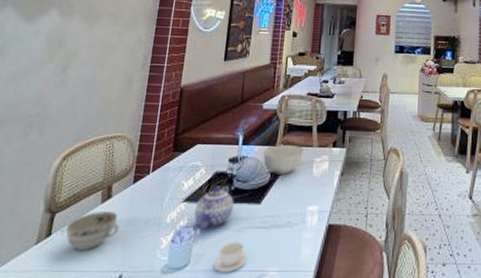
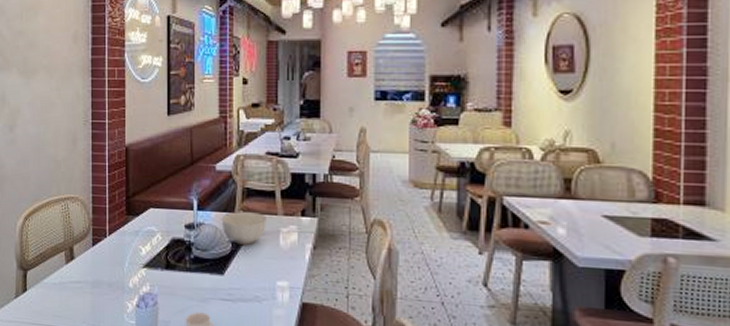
teacup: present [65,211,120,250] -> none [39,271,86,308]
teapot: present [193,184,234,229] -> none [155,252,195,298]

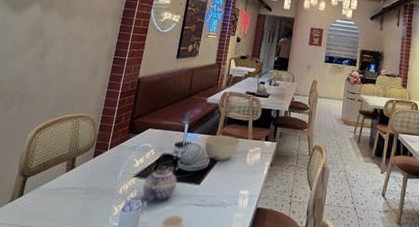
teapot: none [155,252,195,298] -> present [142,165,177,203]

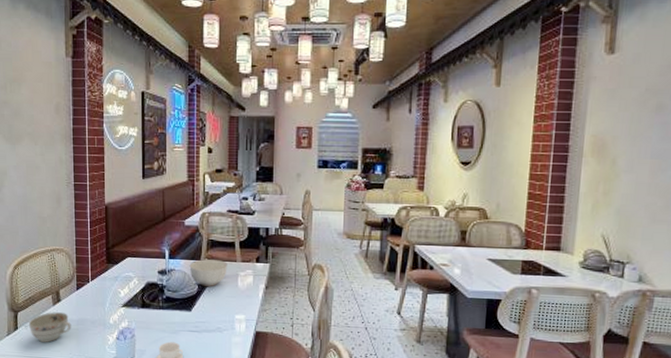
teacup: none [34,179,80,211] -> present [29,312,72,342]
teapot: present [142,165,177,203] -> none [132,293,167,331]

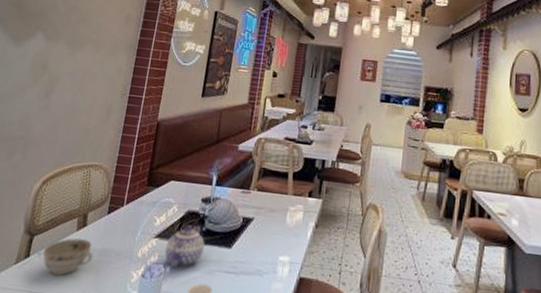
teapot: none [132,293,167,331] -> present [164,224,205,269]
bowl: present [189,258,227,287] -> none [236,189,278,222]

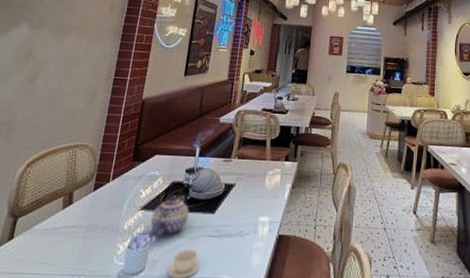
teacup: present [42,238,93,276] -> none [27,217,79,254]

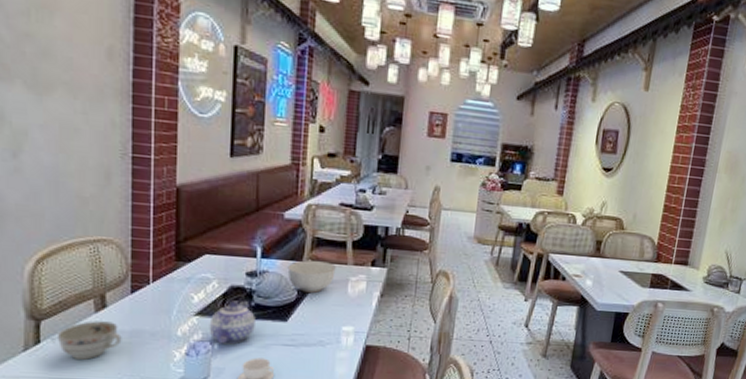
teacup: none [27,217,79,254] -> present [58,321,122,360]
bowl: none [218,157,257,187] -> present [287,259,336,294]

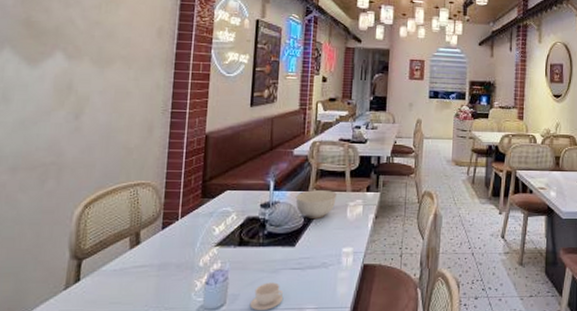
teacup: present [58,321,122,360] -> none [95,257,151,294]
teapot: present [209,300,255,345] -> none [227,229,268,272]

